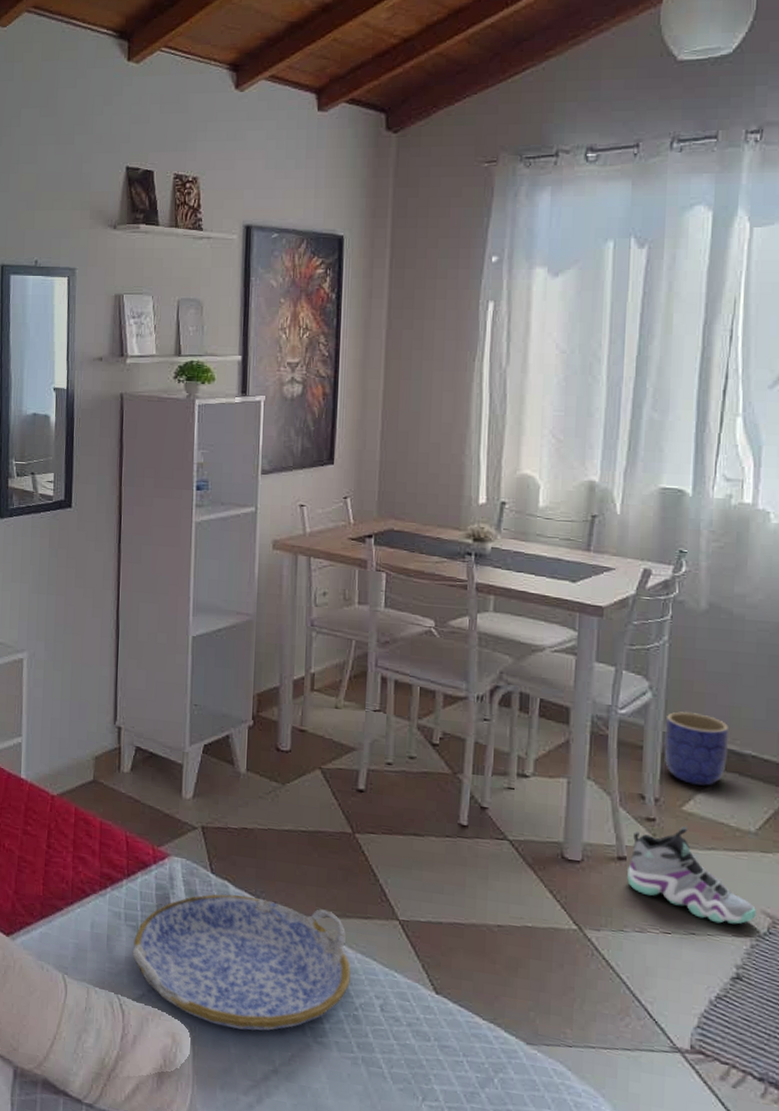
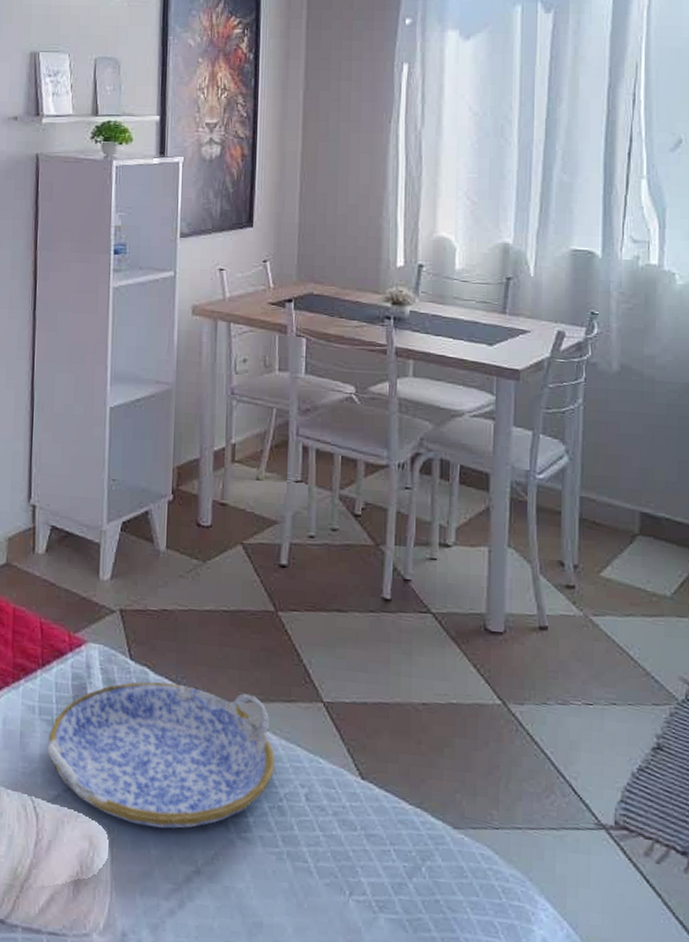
sneaker: present [627,825,756,925] -> none [549,592,674,693]
planter: present [664,711,729,786] -> none [581,474,643,551]

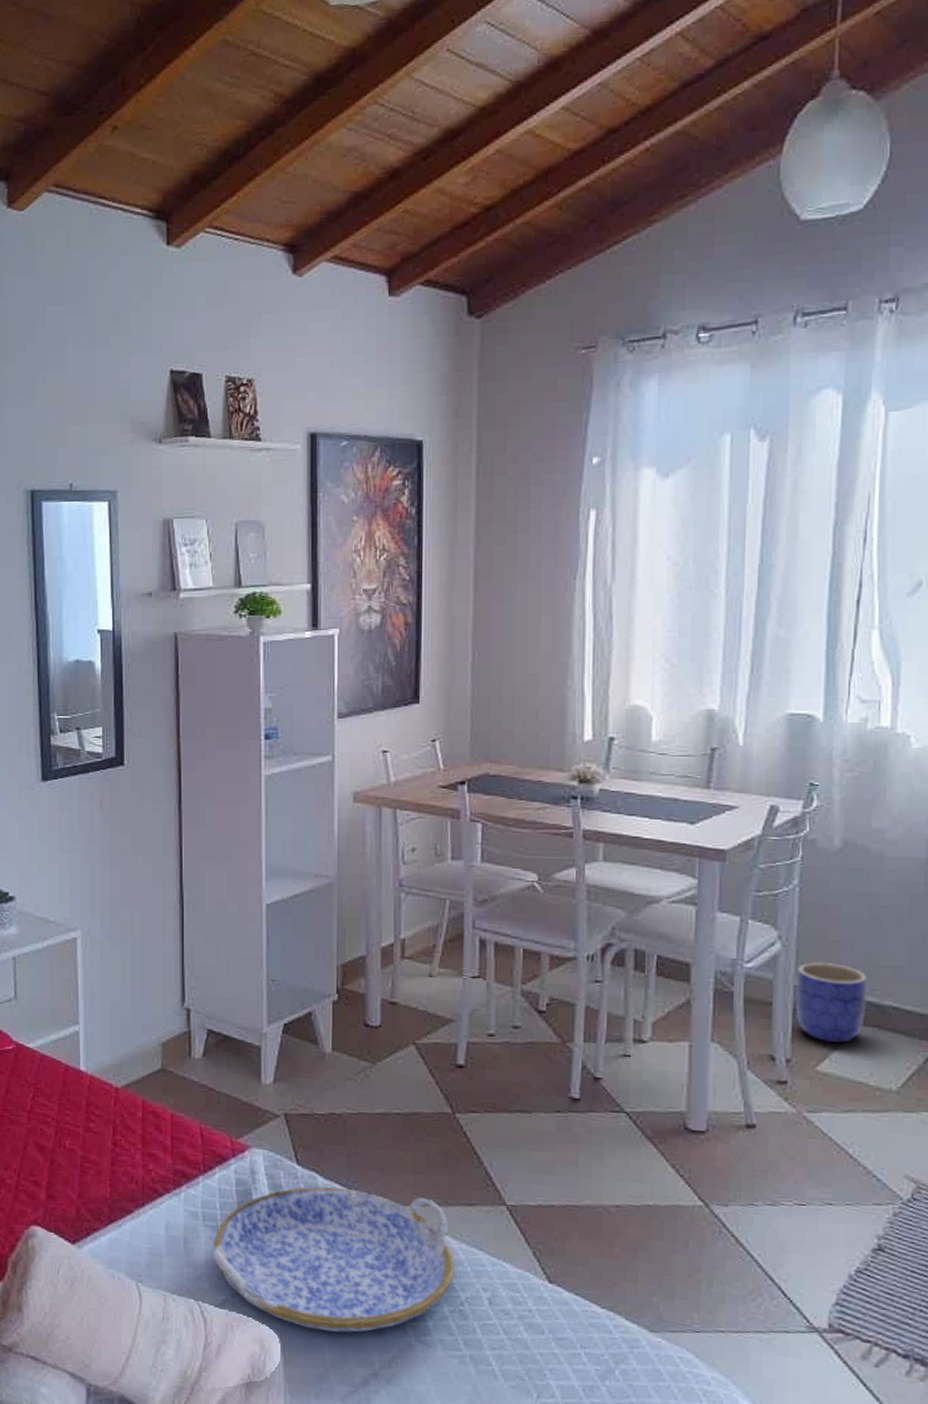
planter: none [581,474,643,551] -> present [795,961,867,1043]

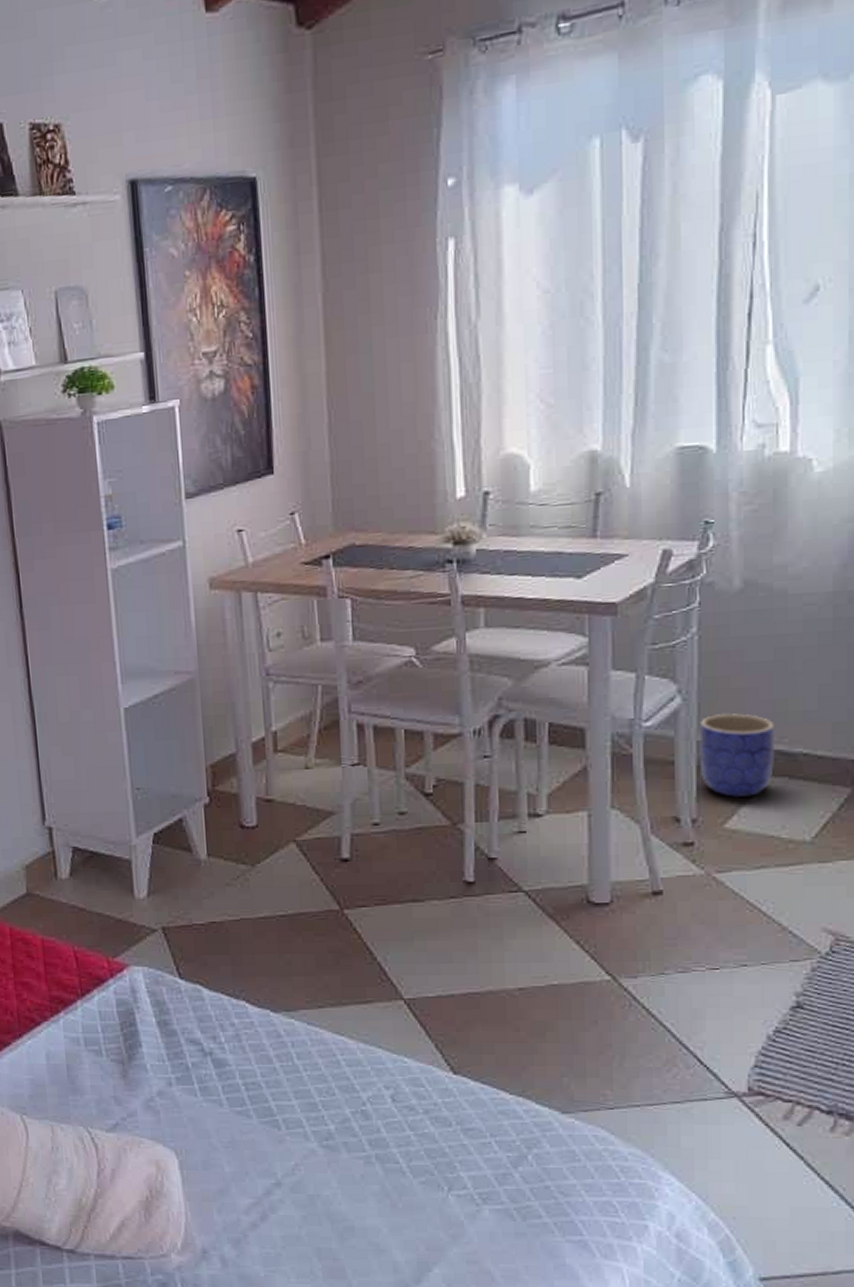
serving tray: present [212,1186,455,1333] -> none [98,998,354,1146]

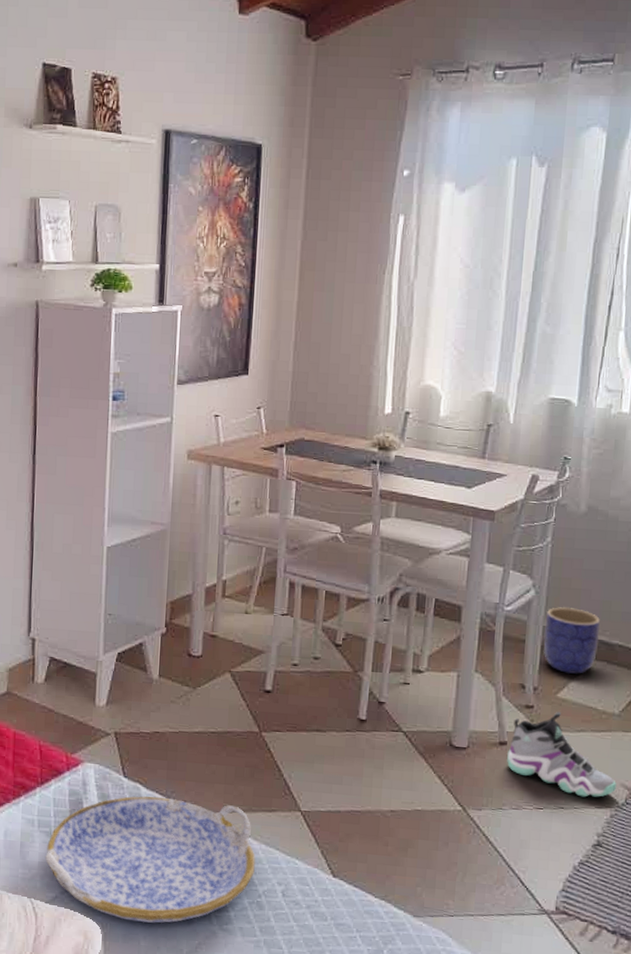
serving tray: none [98,998,354,1146] -> present [45,796,255,923]
sneaker: none [665,845,816,950] -> present [507,711,616,798]

